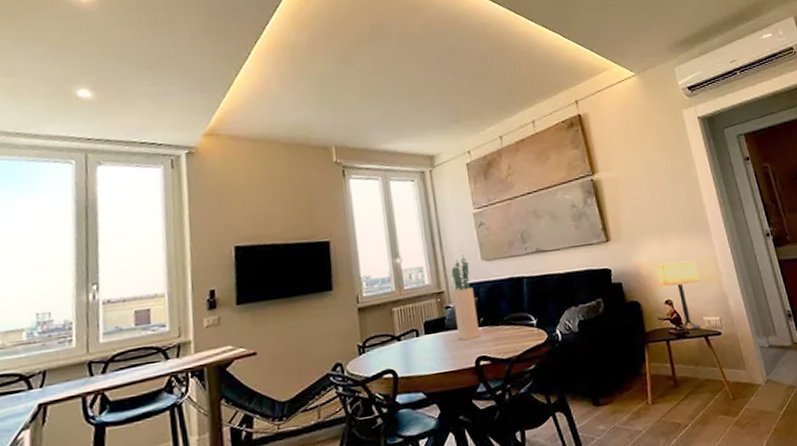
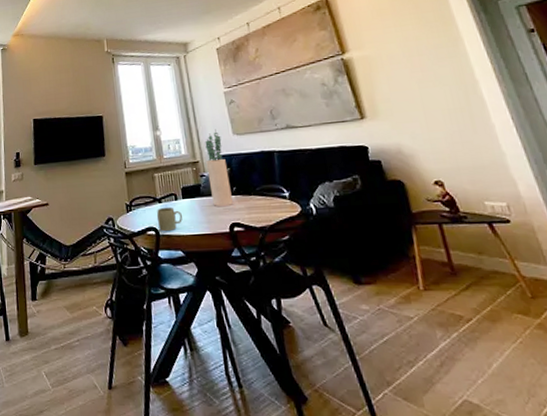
mug: none [394,344,424,373] -> present [156,207,182,232]
table lamp: present [656,260,701,331] -> none [421,139,483,216]

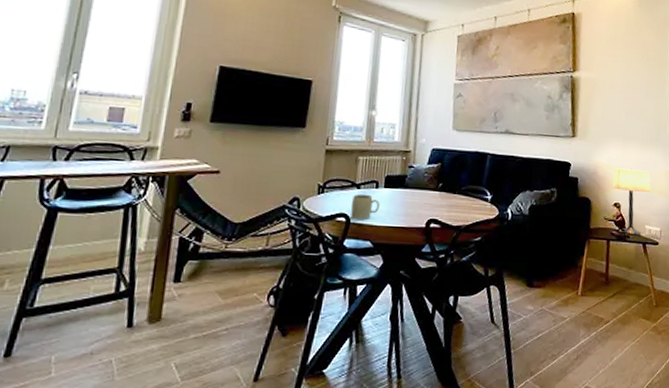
vase: present [205,129,233,207] -> none [415,120,440,202]
table lamp: none [421,139,483,216] -> present [612,168,651,236]

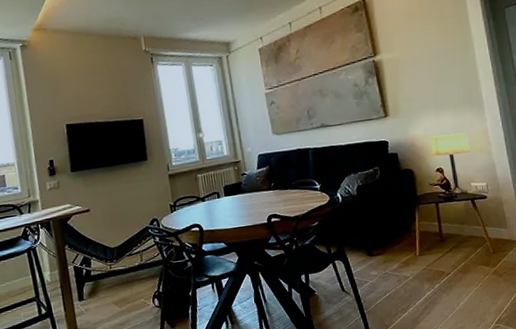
mug: present [350,194,380,220] -> none [200,204,225,227]

